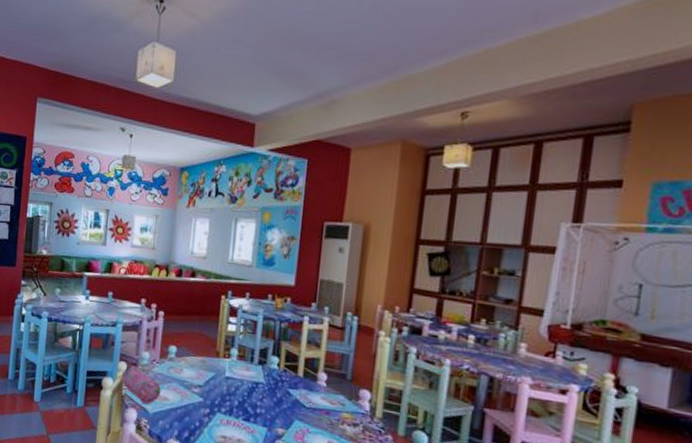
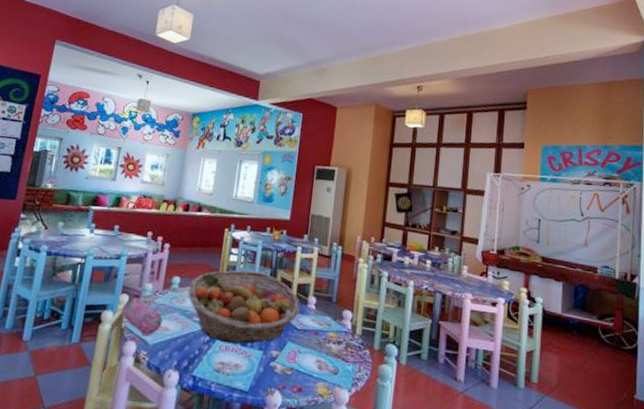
fruit basket: none [185,340,310,419] -> present [188,269,301,344]

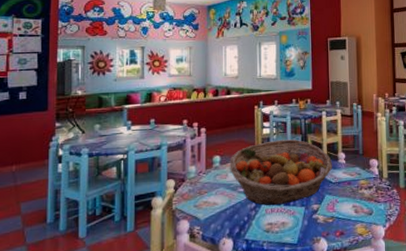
pencil case: present [122,297,163,336] -> none [170,181,210,214]

